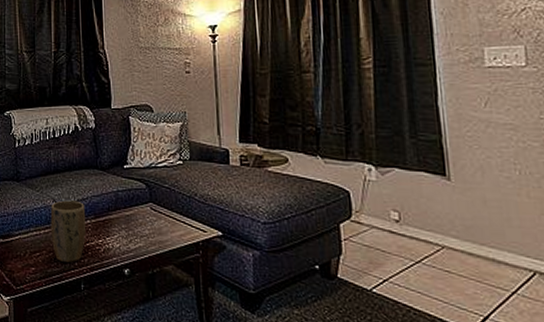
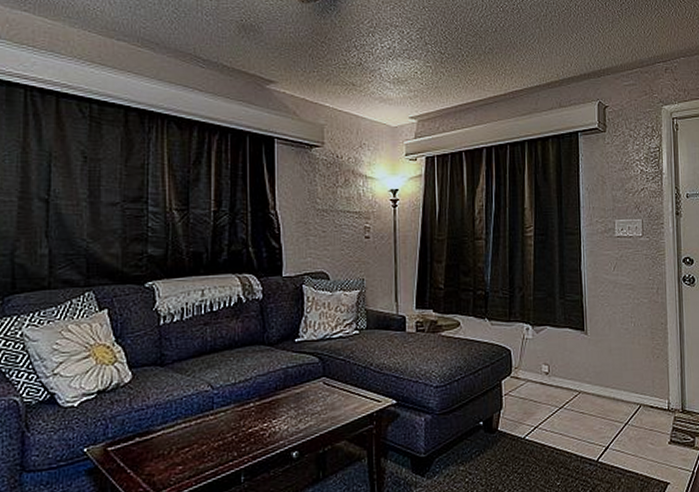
plant pot: present [50,200,86,262] -> none [204,382,249,454]

